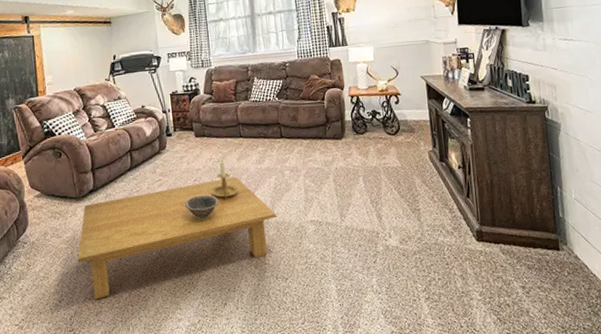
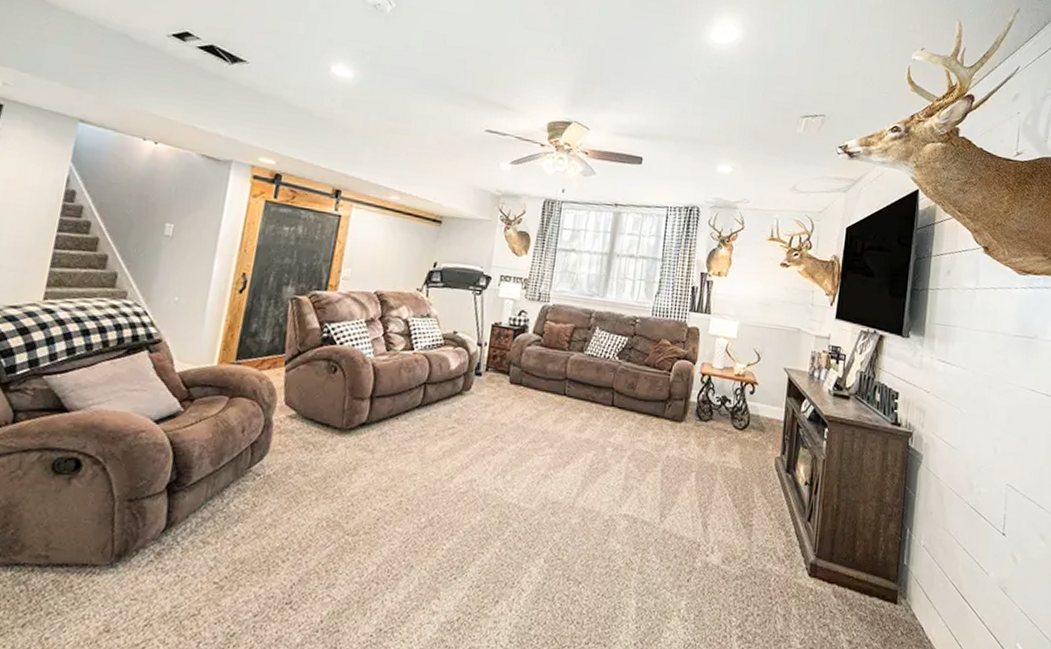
coffee table: present [77,176,276,300] -> none [320,440,585,568]
decorative bowl: present [184,194,219,219] -> none [476,456,519,487]
candle holder: present [211,160,239,199] -> none [513,418,547,467]

